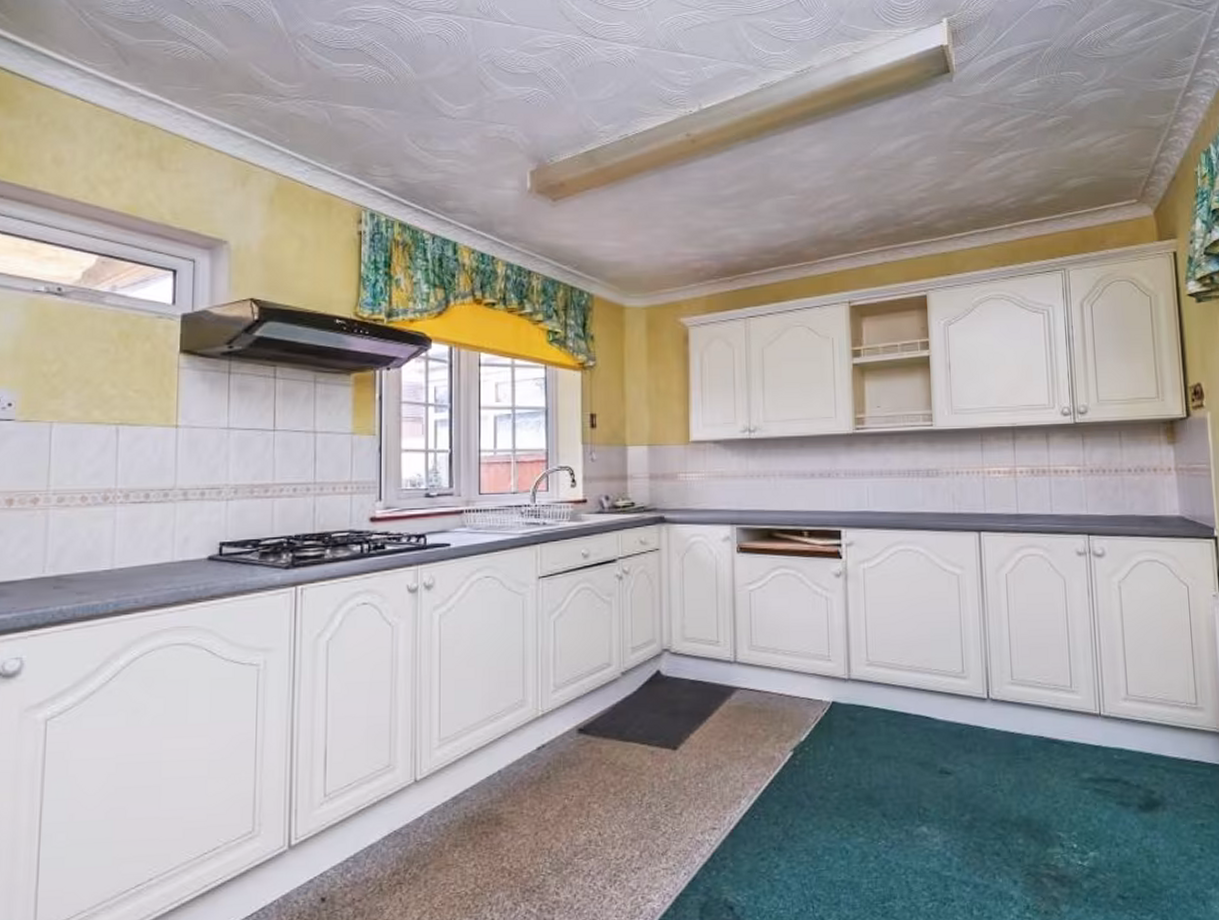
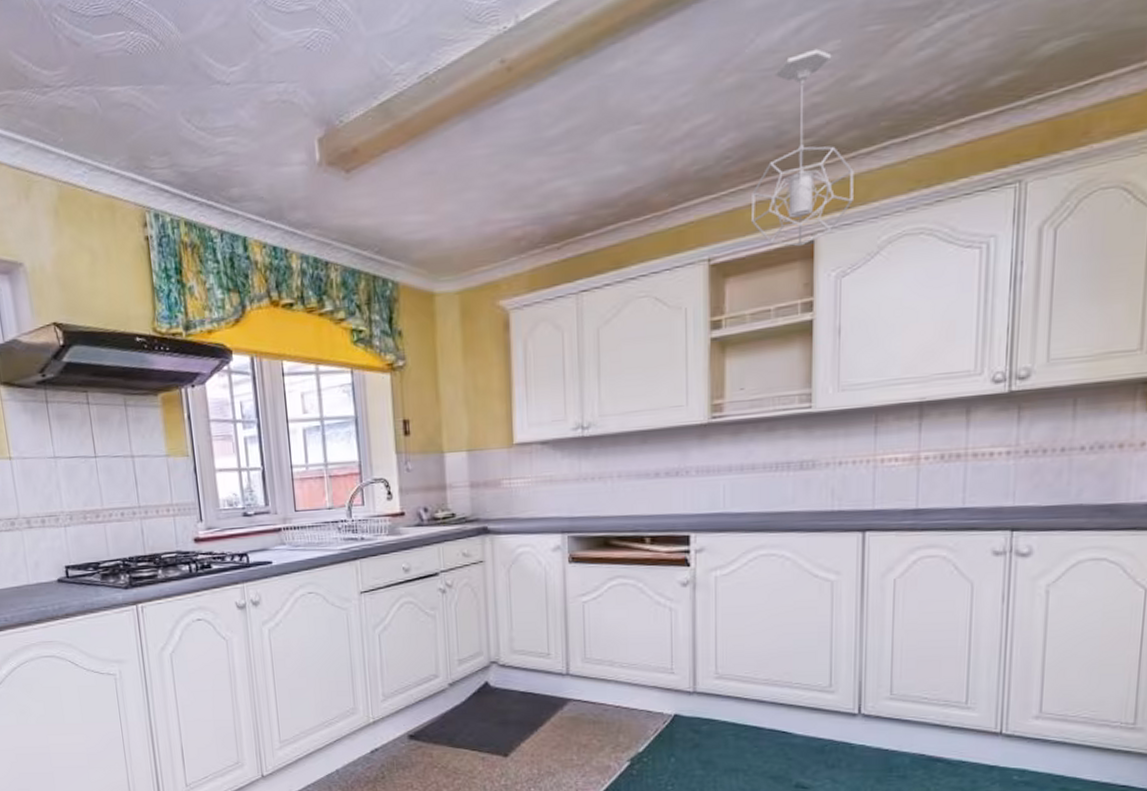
pendant light: none [879,160,953,299] -> present [752,48,854,247]

